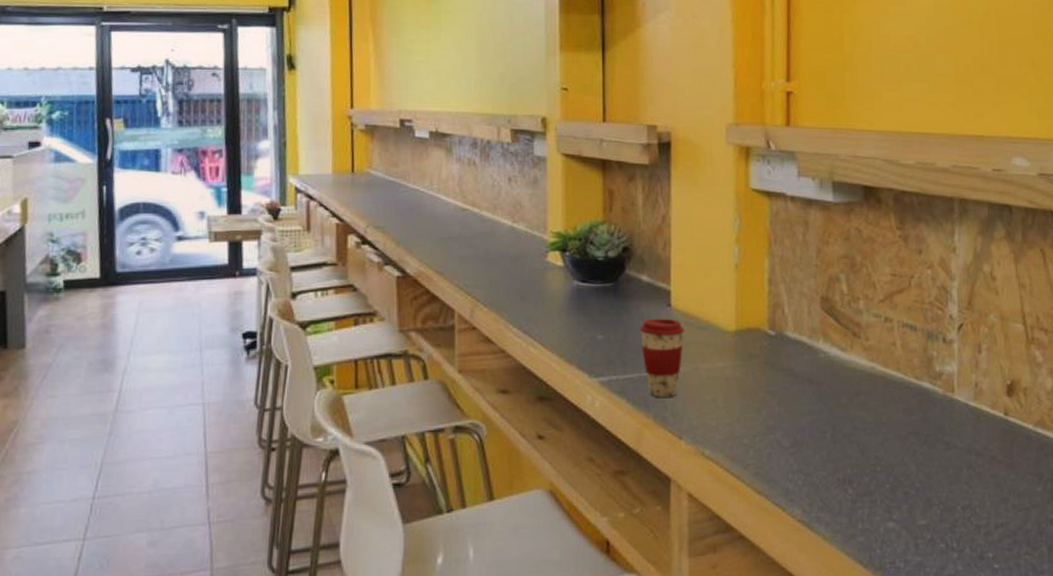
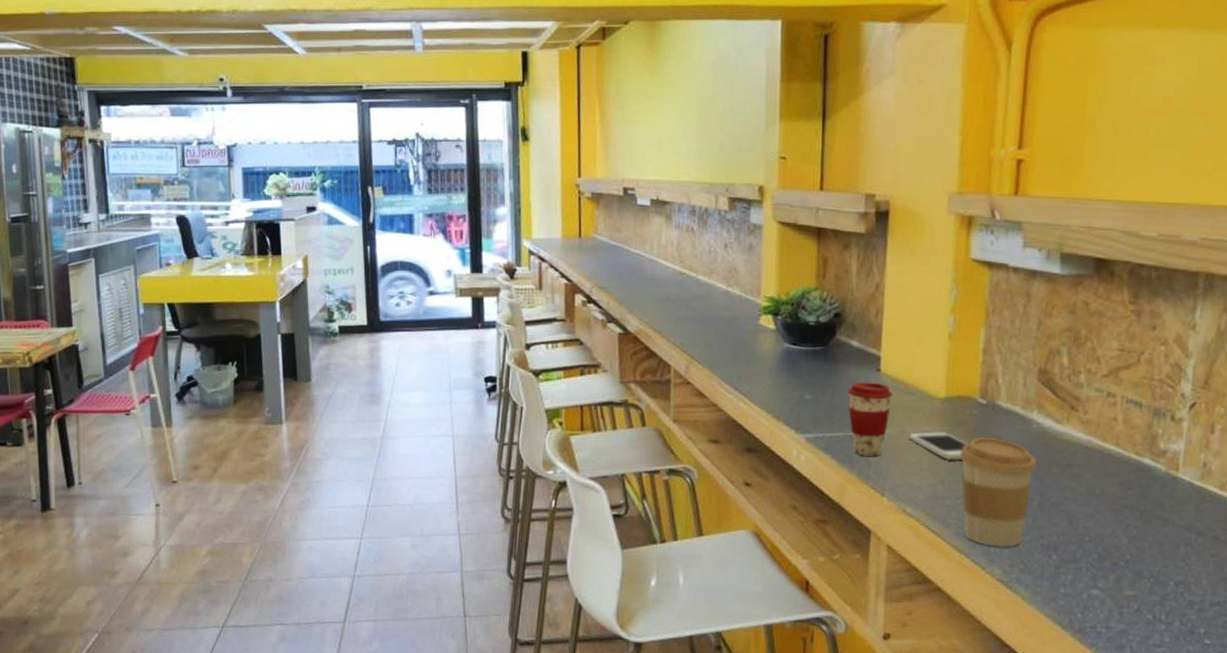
smartphone: none [704,366,760,396] -> present [910,431,968,460]
coffee cup: none [753,369,827,485] -> present [959,436,1037,547]

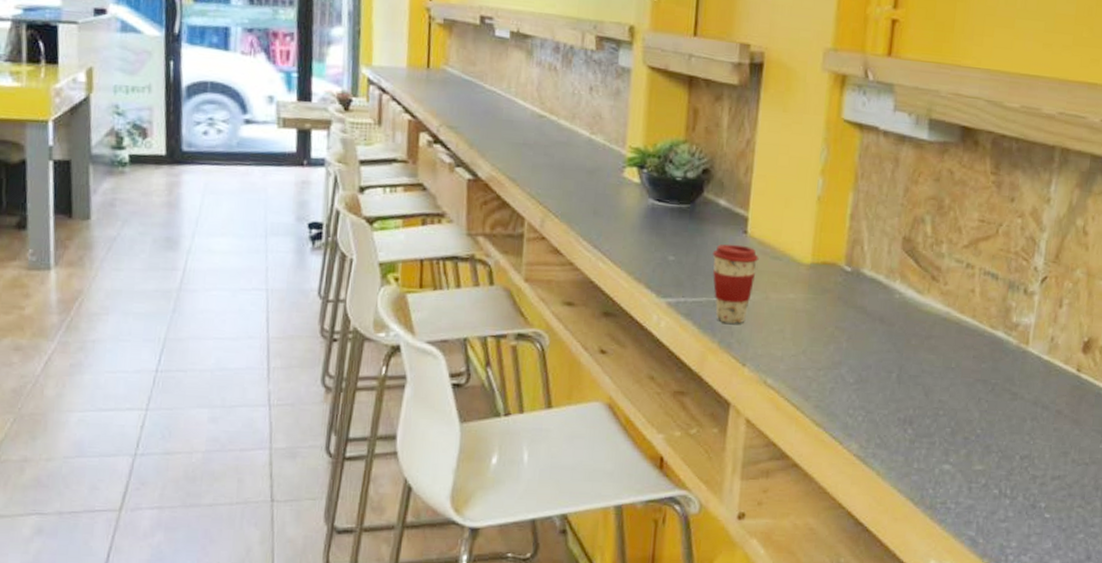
smartphone: present [910,431,968,460] -> none [774,298,831,330]
coffee cup: present [959,436,1037,547] -> none [822,305,897,421]

